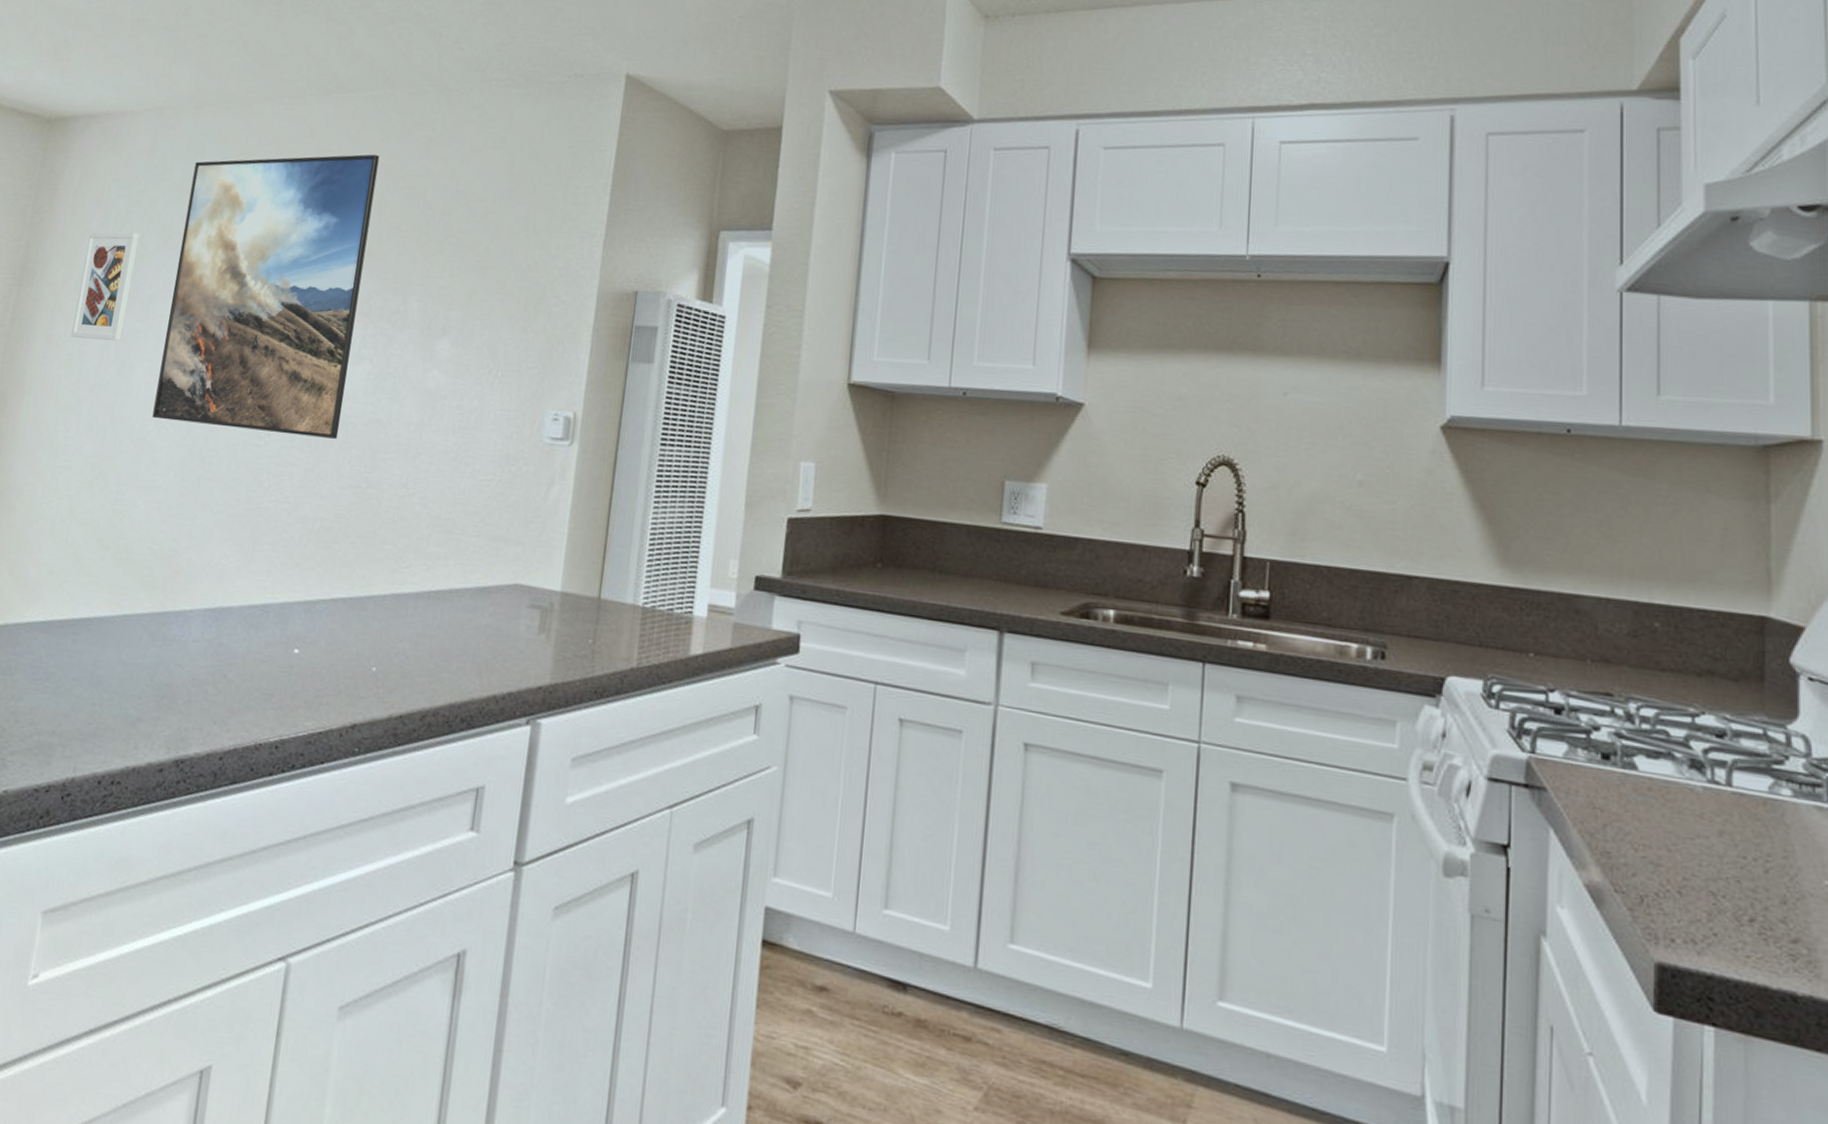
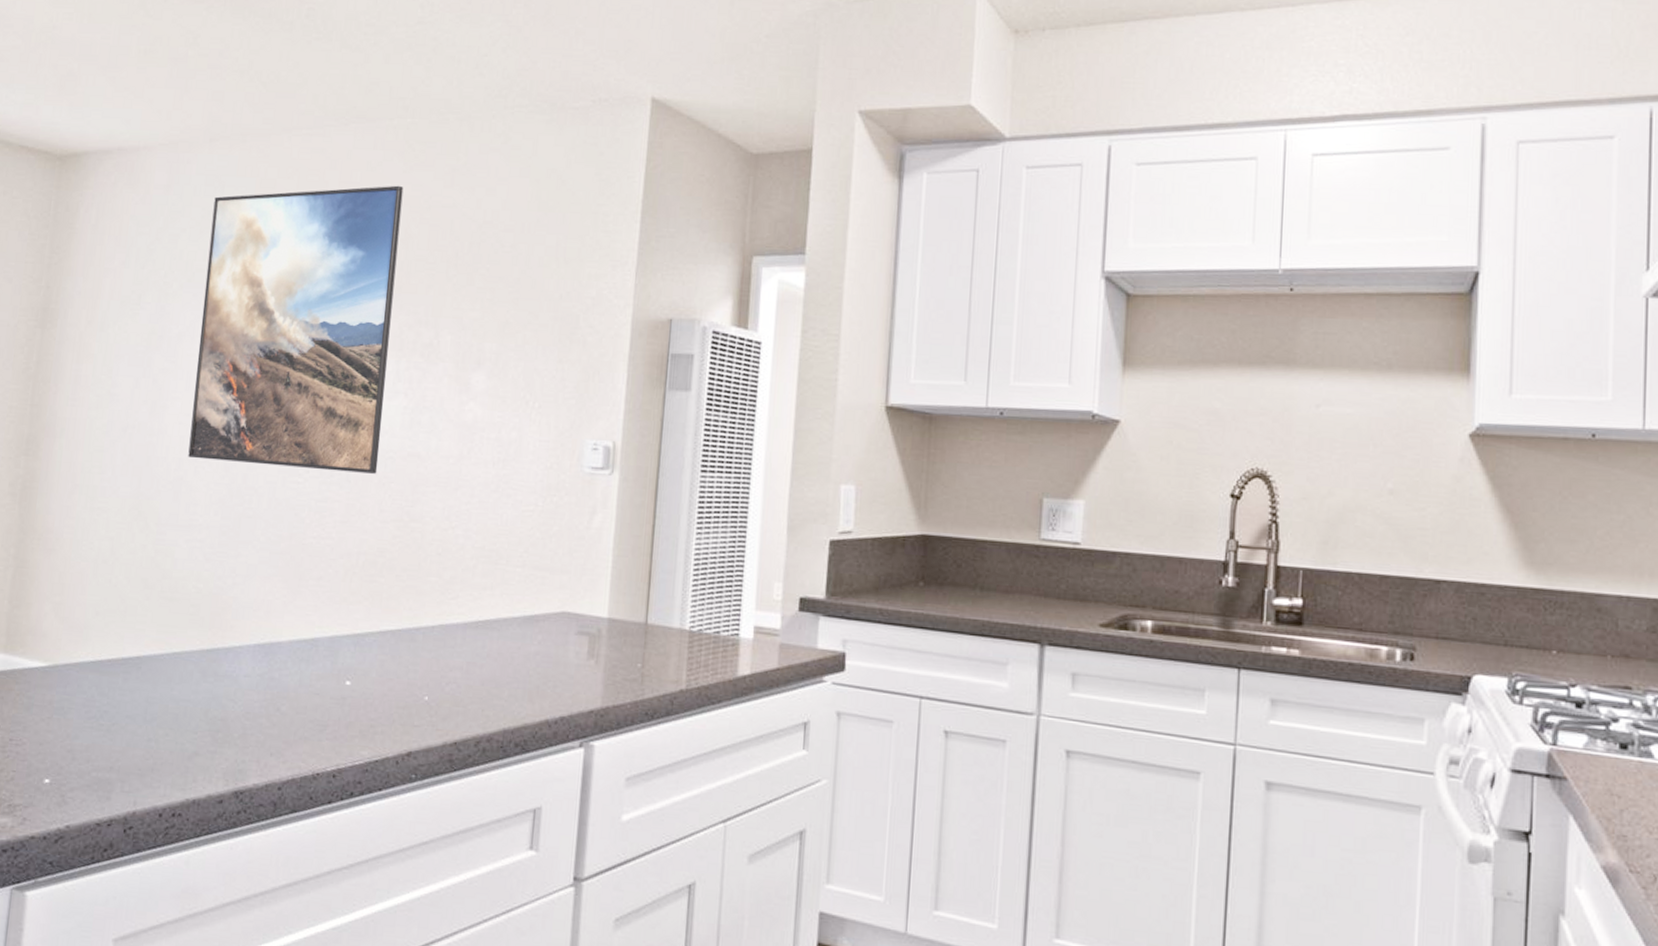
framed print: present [71,232,140,341] -> none [99,270,163,381]

